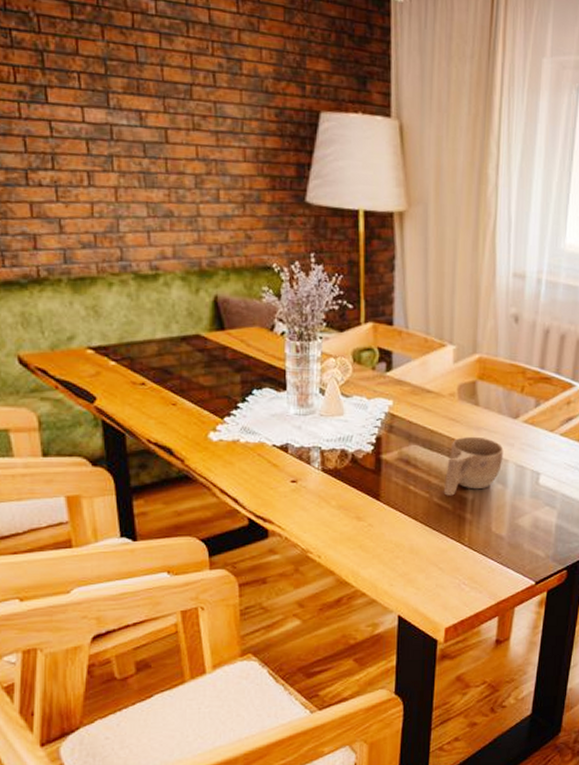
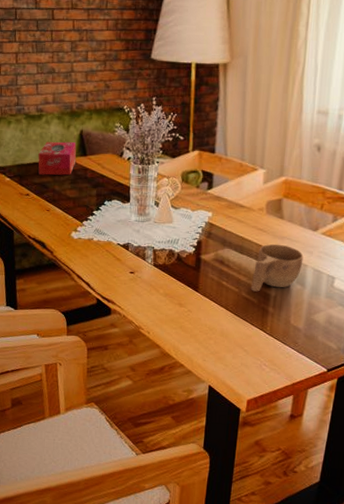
tissue box: none [156,311,211,357] -> present [38,141,77,176]

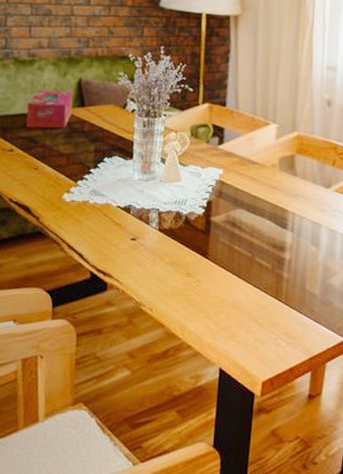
cup: present [250,243,304,292] -> none [264,202,318,256]

